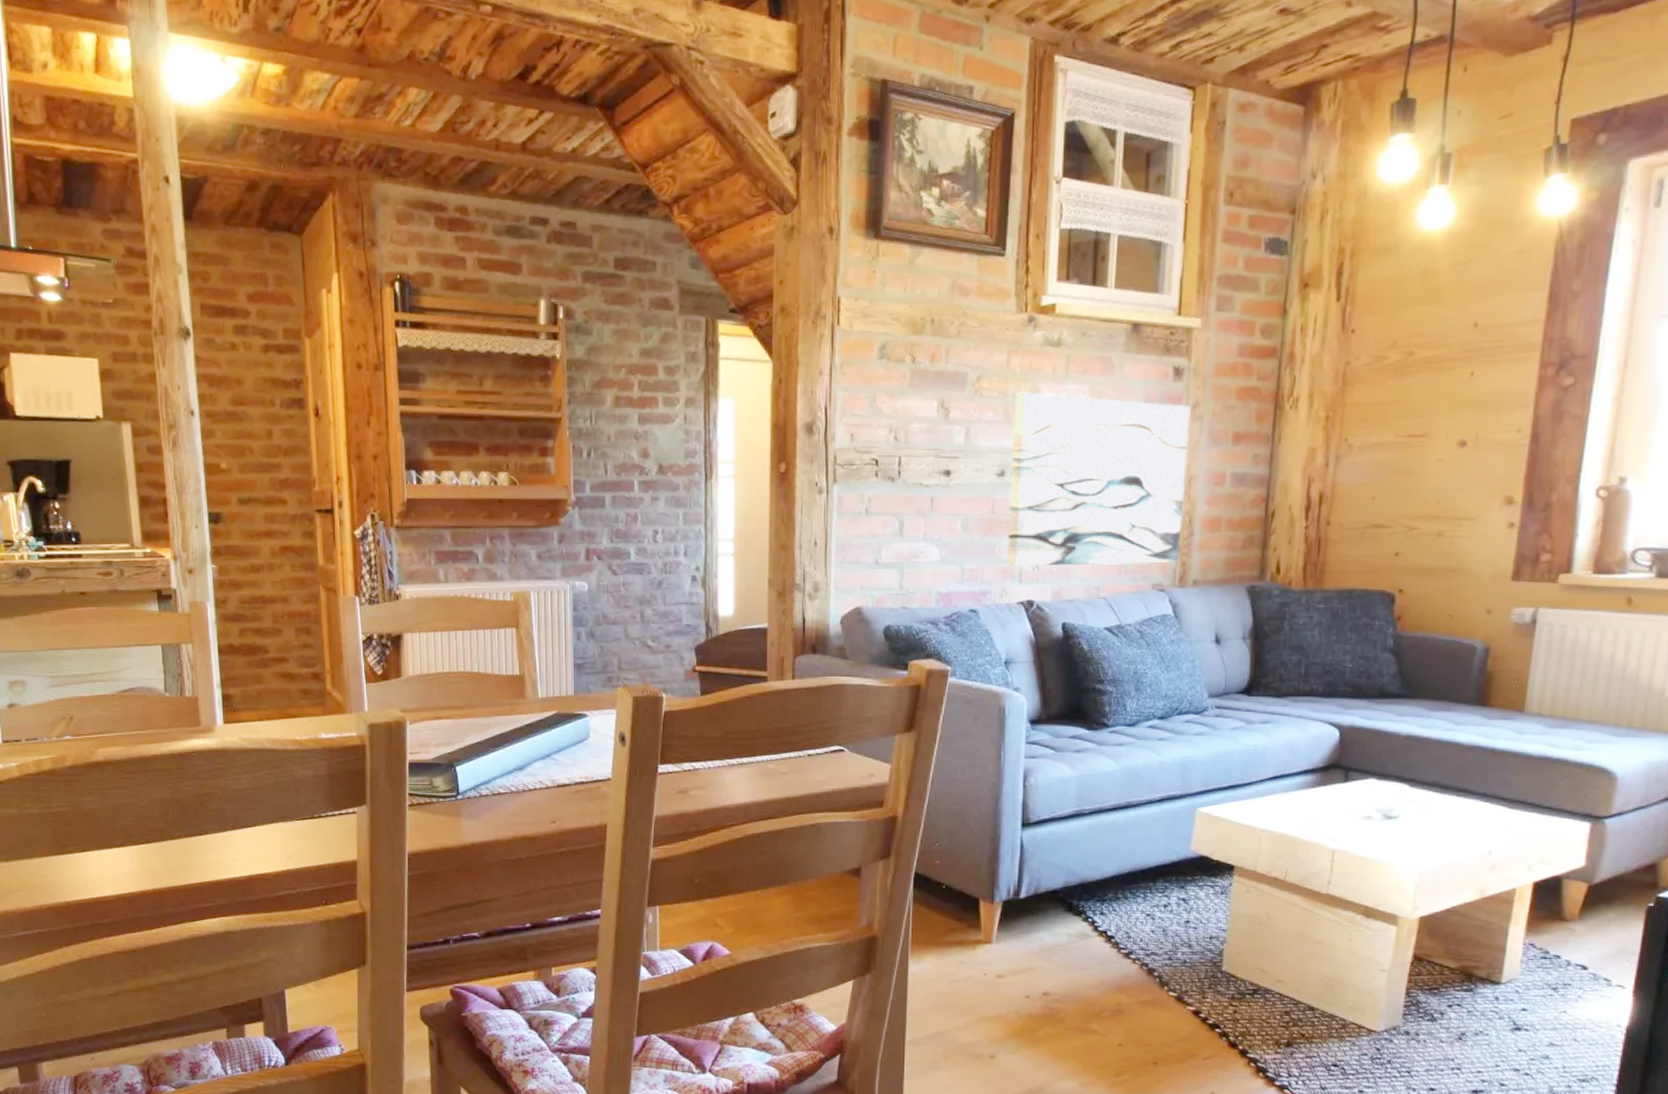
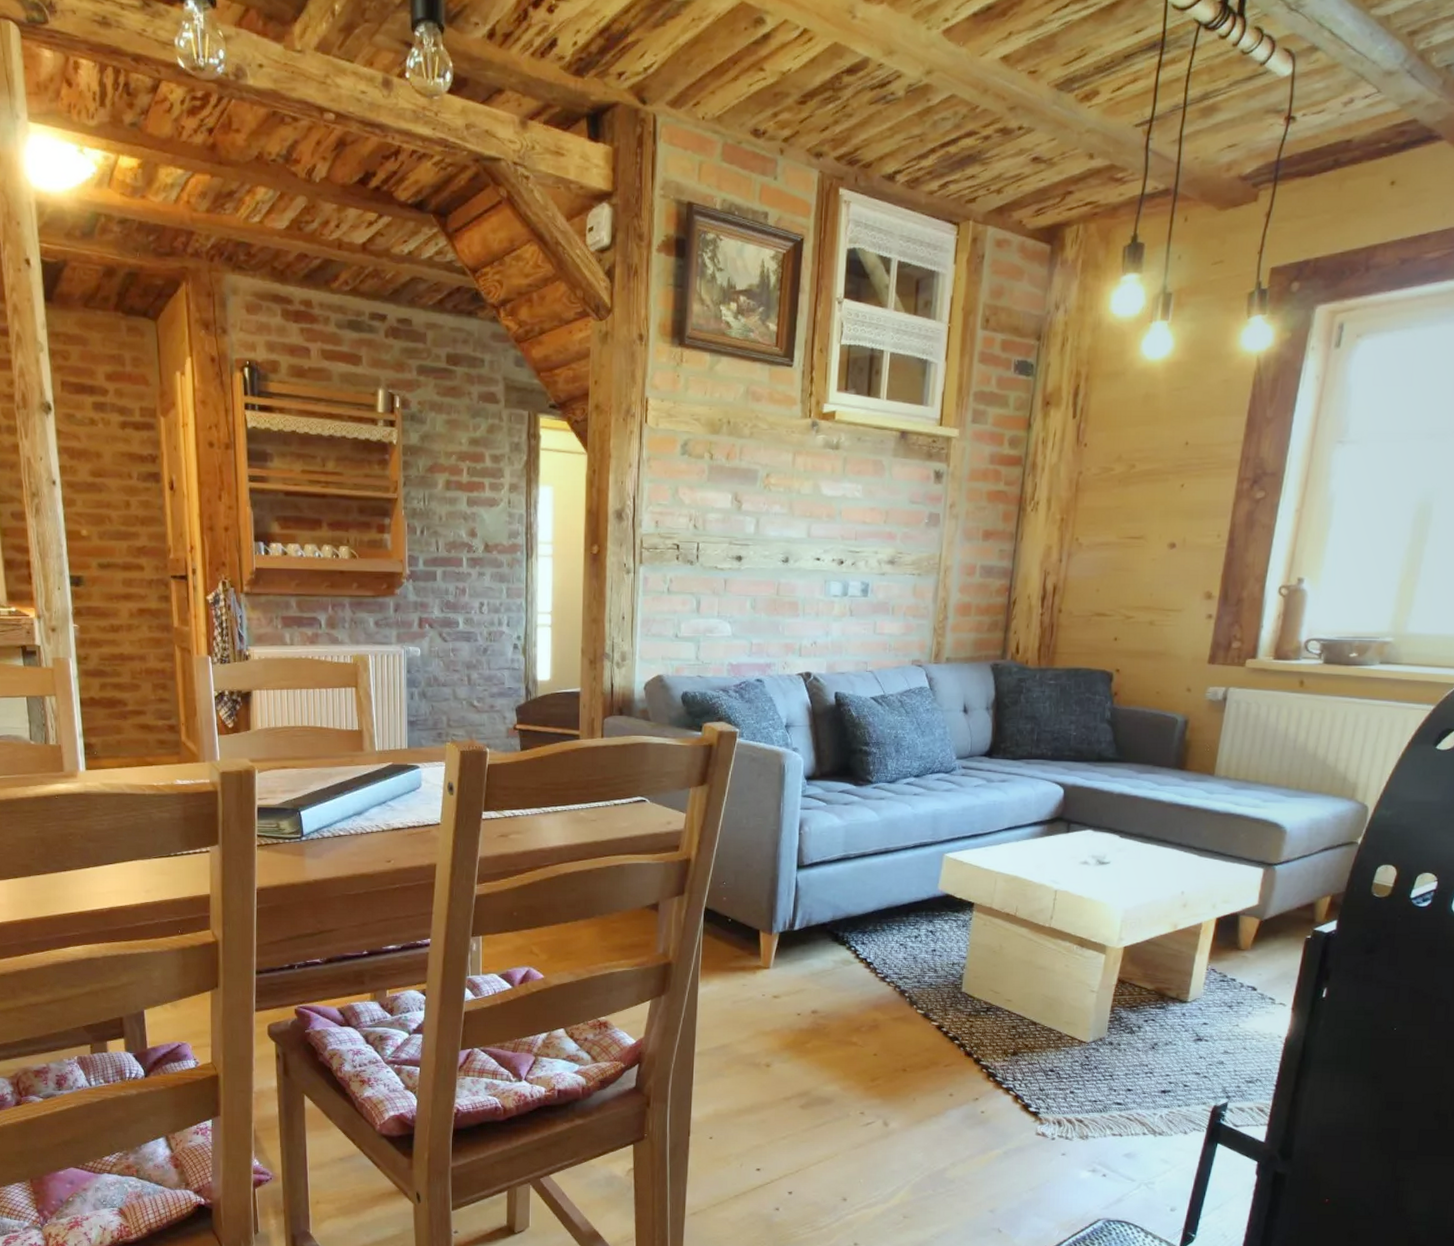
wall art: present [1006,392,1191,567] -> none [788,489,948,643]

